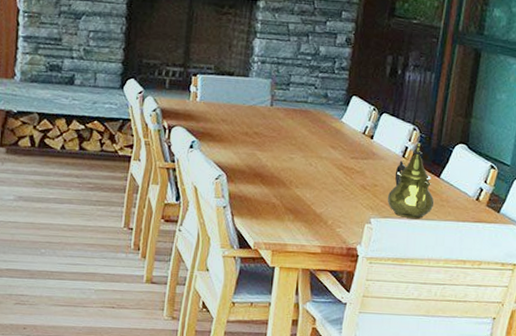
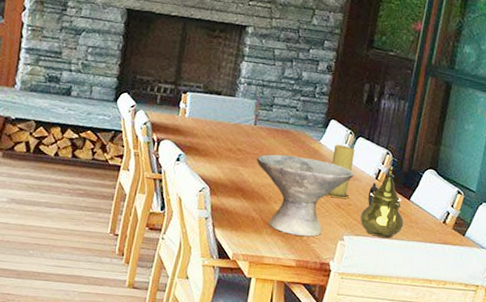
bowl: none [274,136,380,221] -> present [256,154,354,237]
candle: none [350,123,379,180] -> present [326,145,355,199]

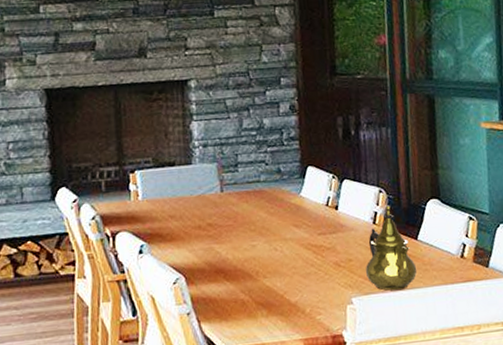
bowl: present [256,154,354,237] -> none [231,216,348,311]
candle: present [326,145,355,199] -> none [318,193,348,257]

